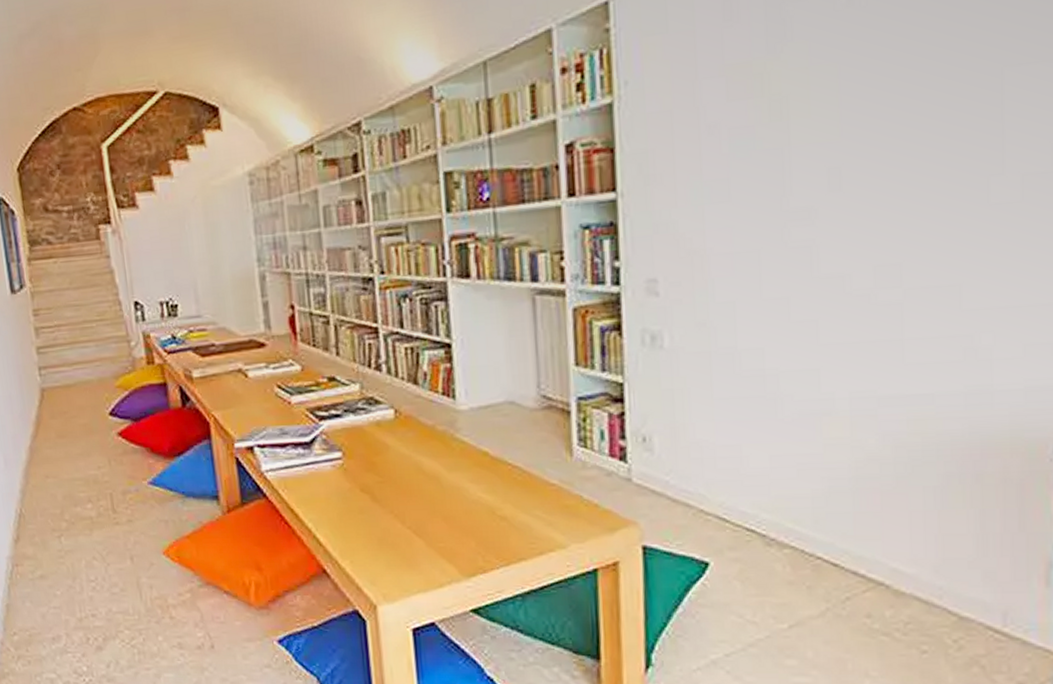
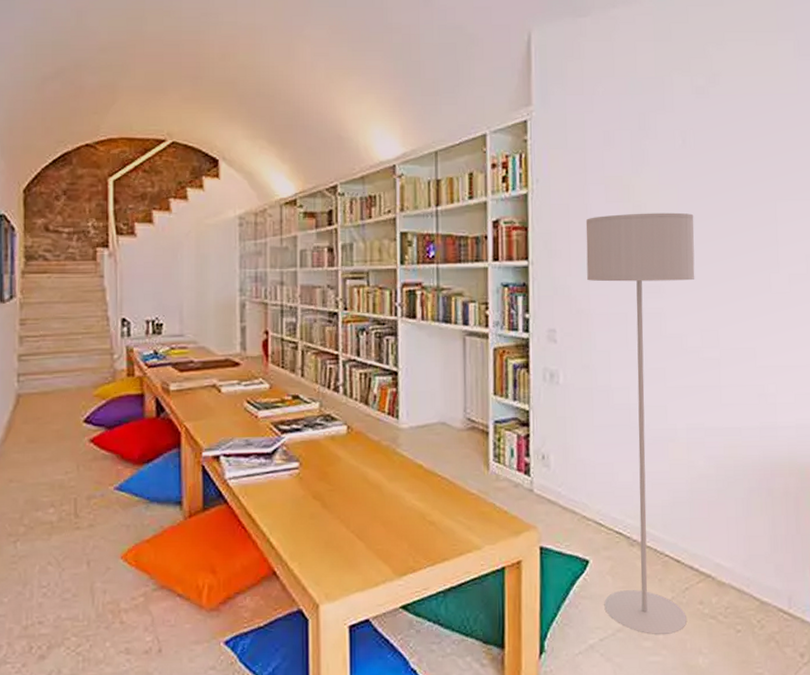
floor lamp: none [697,102,866,653] -> present [585,212,695,635]

